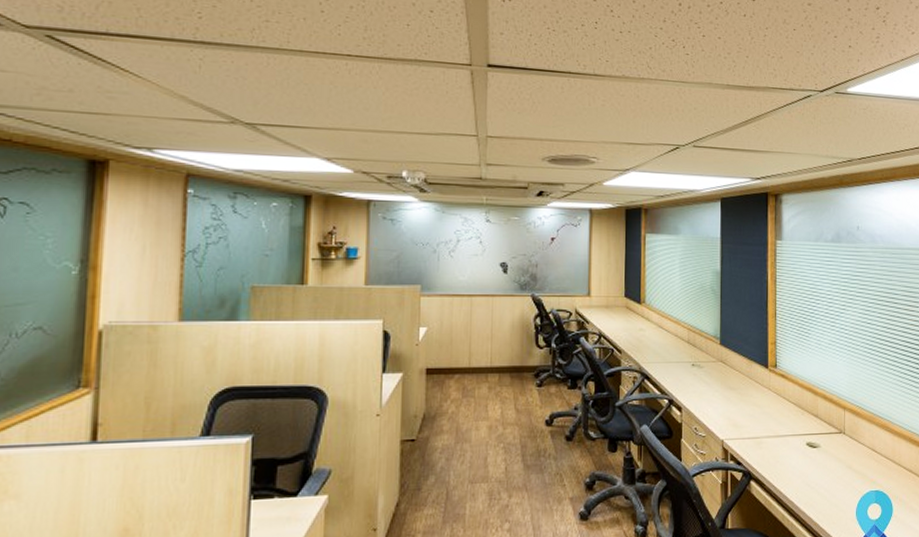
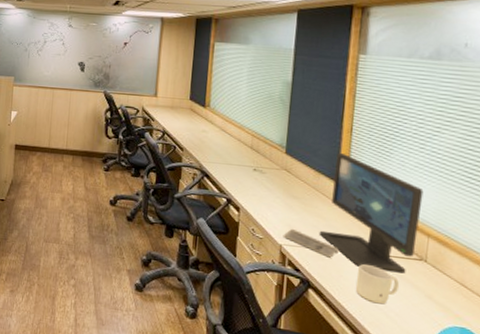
computer keyboard: none [724,421,774,445] -> present [283,228,339,258]
computer monitor: none [755,339,837,450] -> present [319,153,424,274]
mug: none [790,446,826,483] -> present [355,264,400,304]

